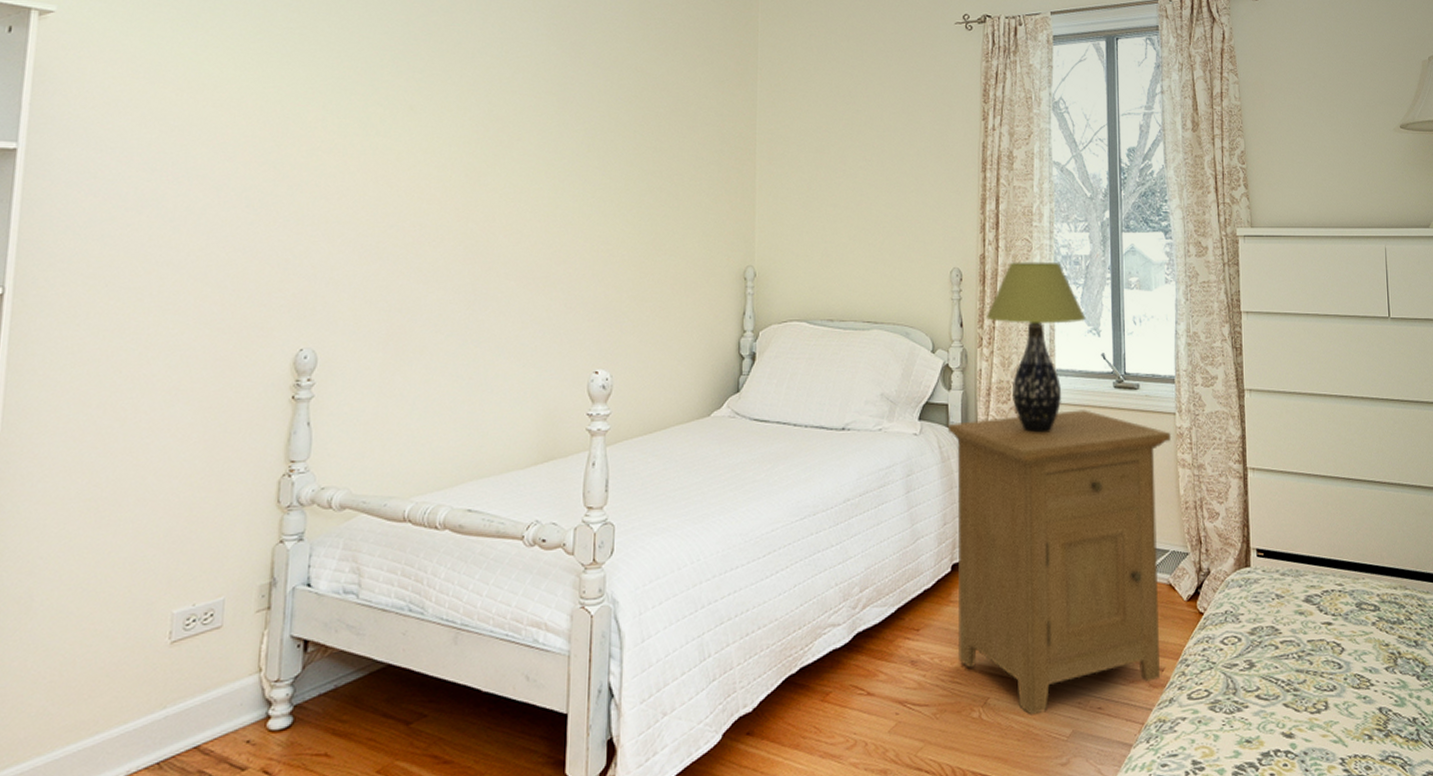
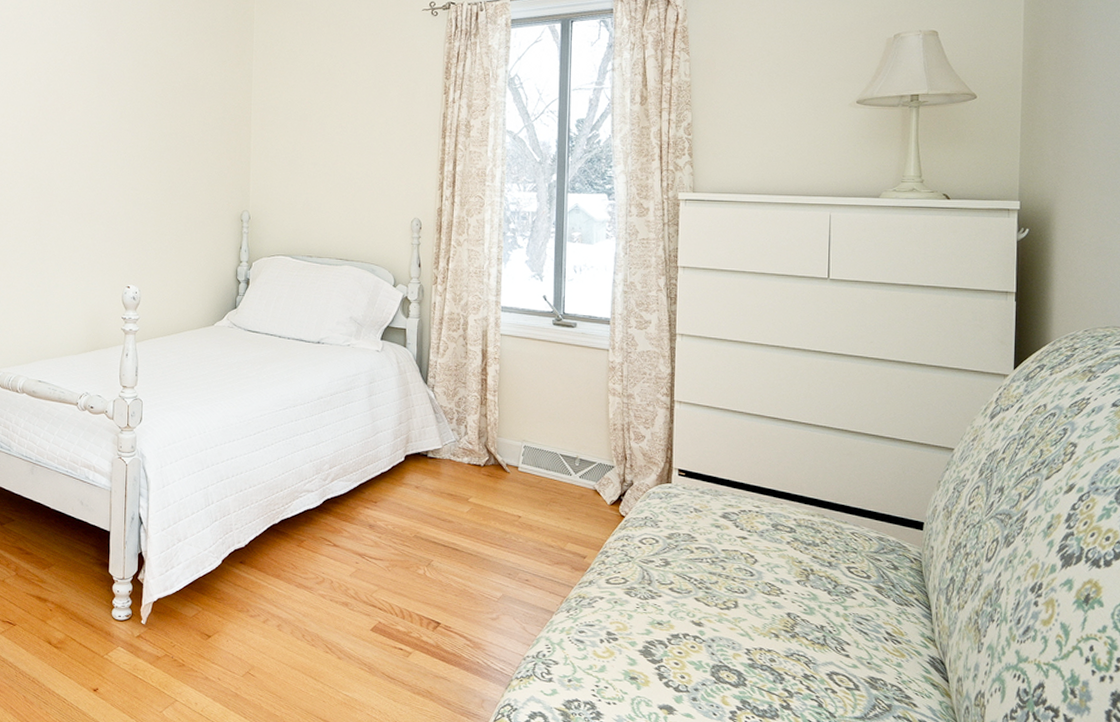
nightstand: present [947,410,1172,715] -> none [405,341,604,578]
table lamp: present [985,262,1086,433] -> none [440,215,530,358]

